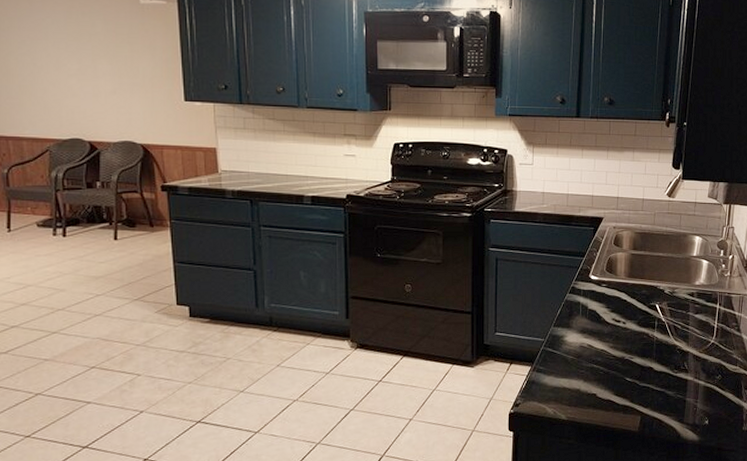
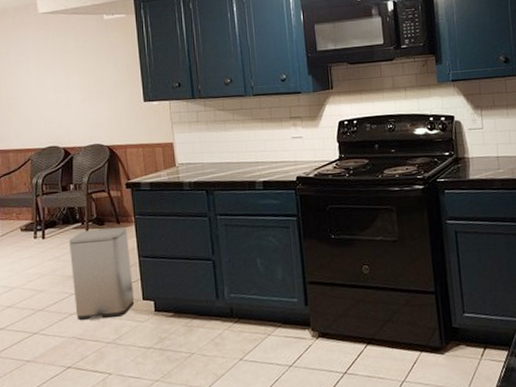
pedal bin: none [93,230,168,322] -> present [68,226,135,321]

